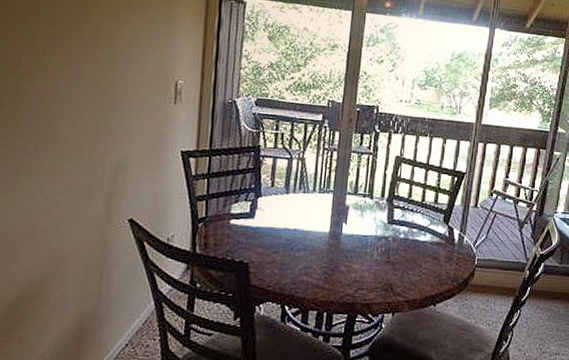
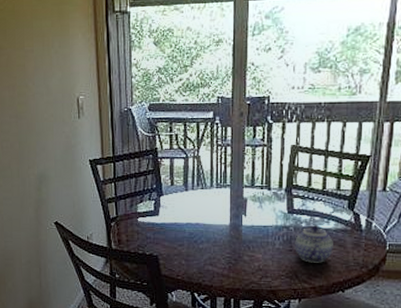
teapot: none [392,237,428,276] -> present [295,225,333,263]

